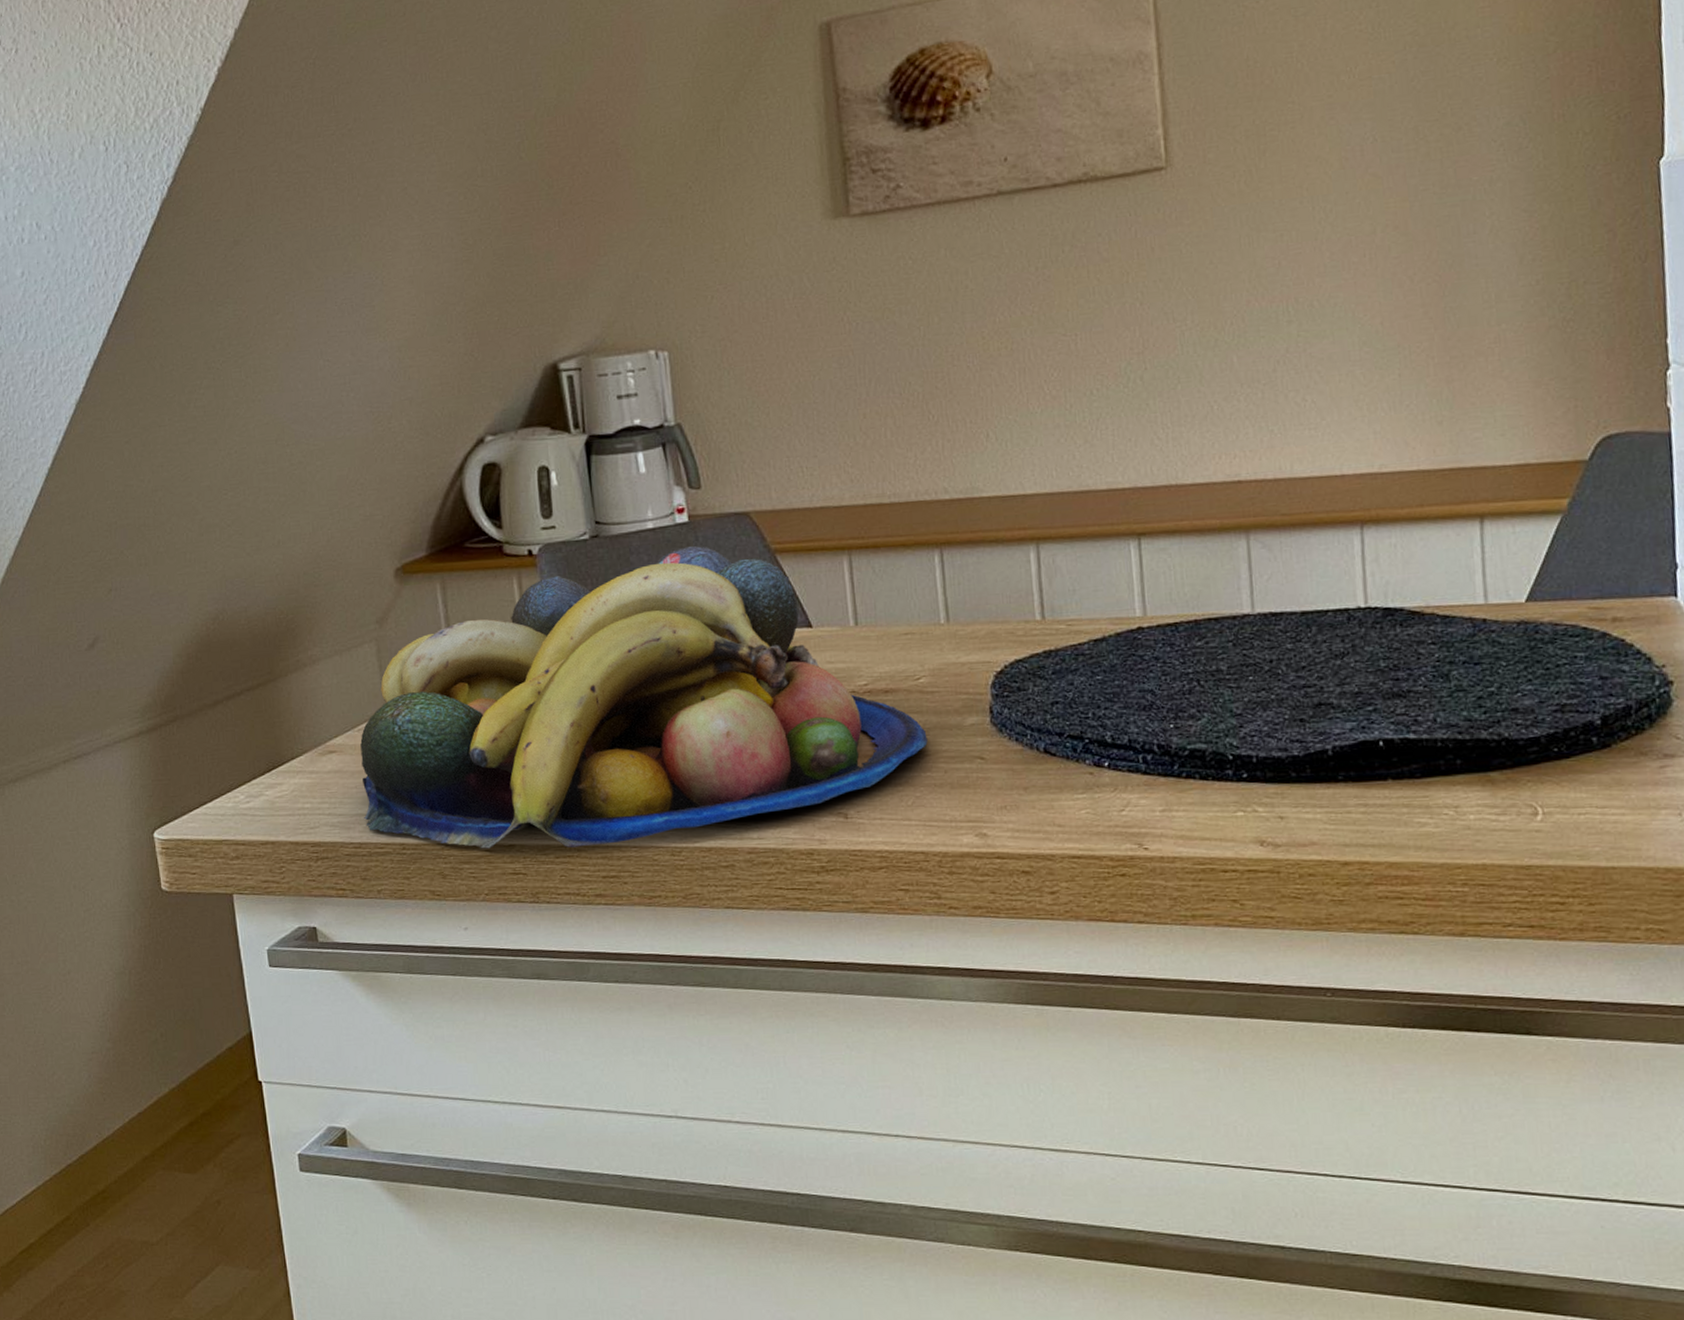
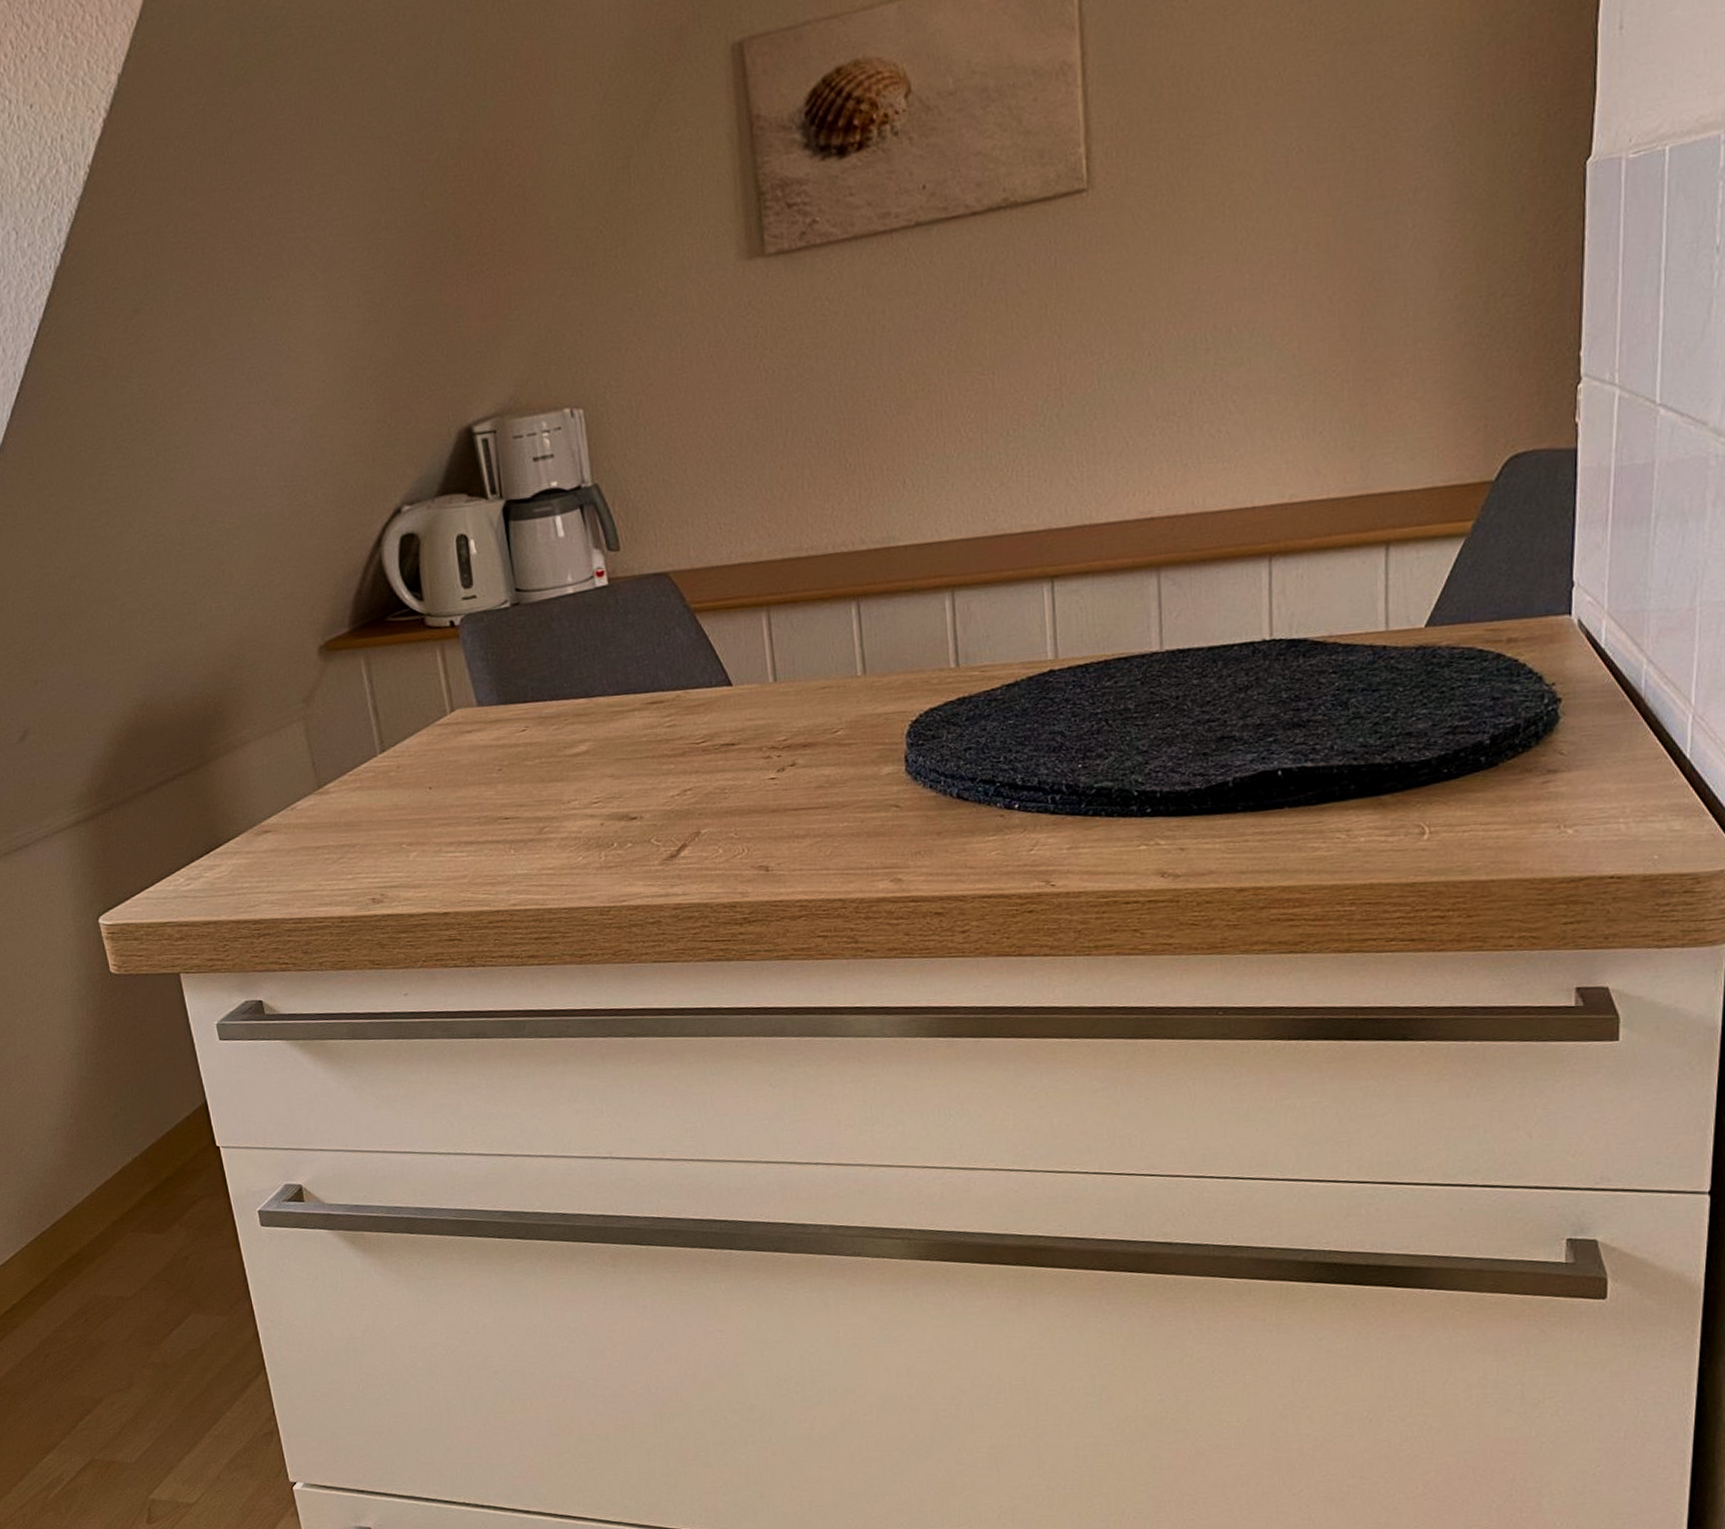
fruit bowl: present [360,546,928,849] -> none [294,609,845,918]

